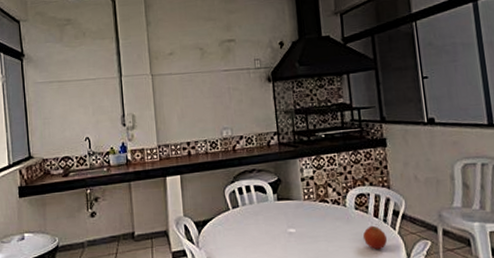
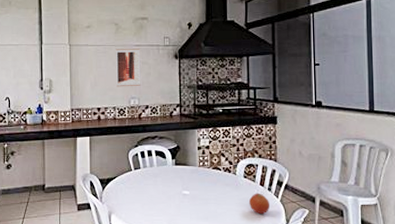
wall art: none [203,73,233,118] -> present [116,48,141,87]

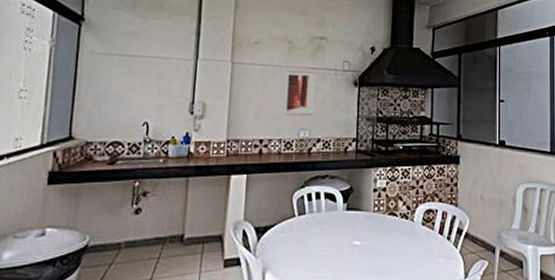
fruit: present [248,193,271,215] -> none [425,242,449,268]

